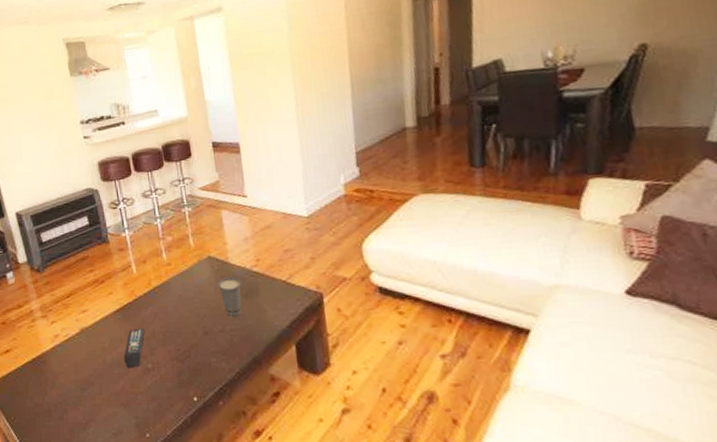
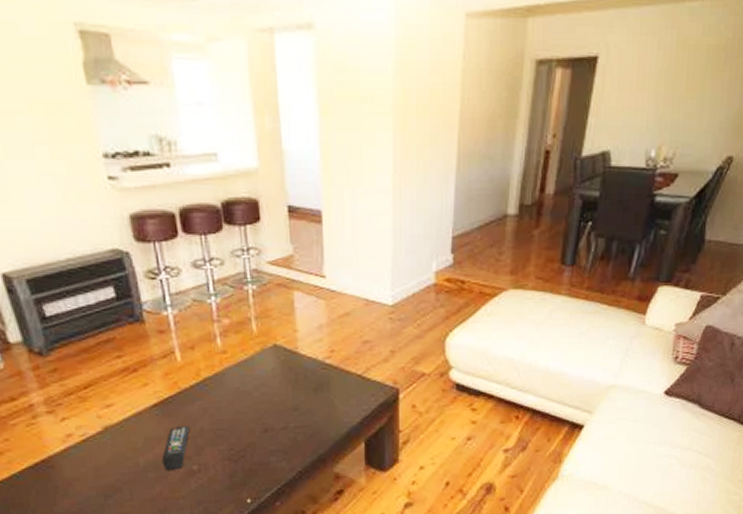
cup: present [217,277,242,316] -> none [283,369,312,413]

